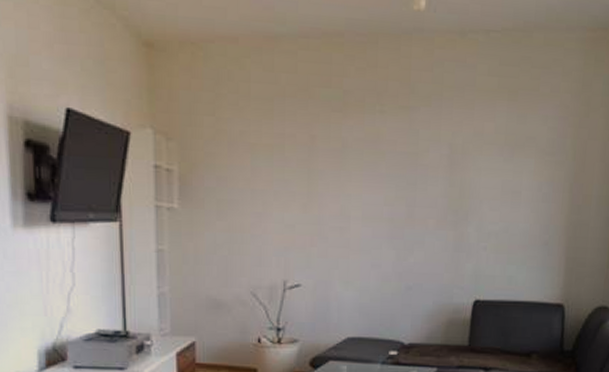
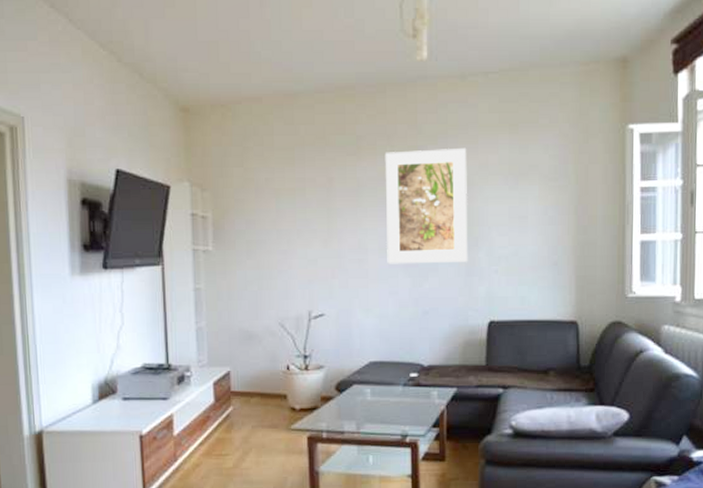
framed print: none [371,111,462,237] -> present [384,147,468,264]

